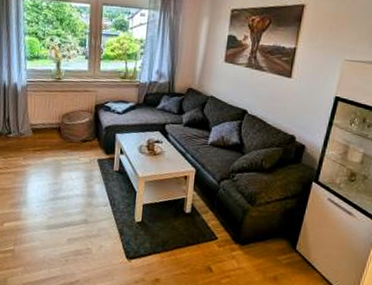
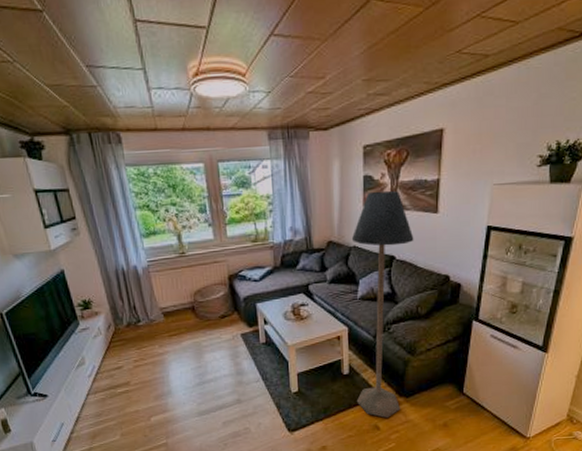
floor lamp: none [193,50,267,261] -> present [352,190,414,418]

